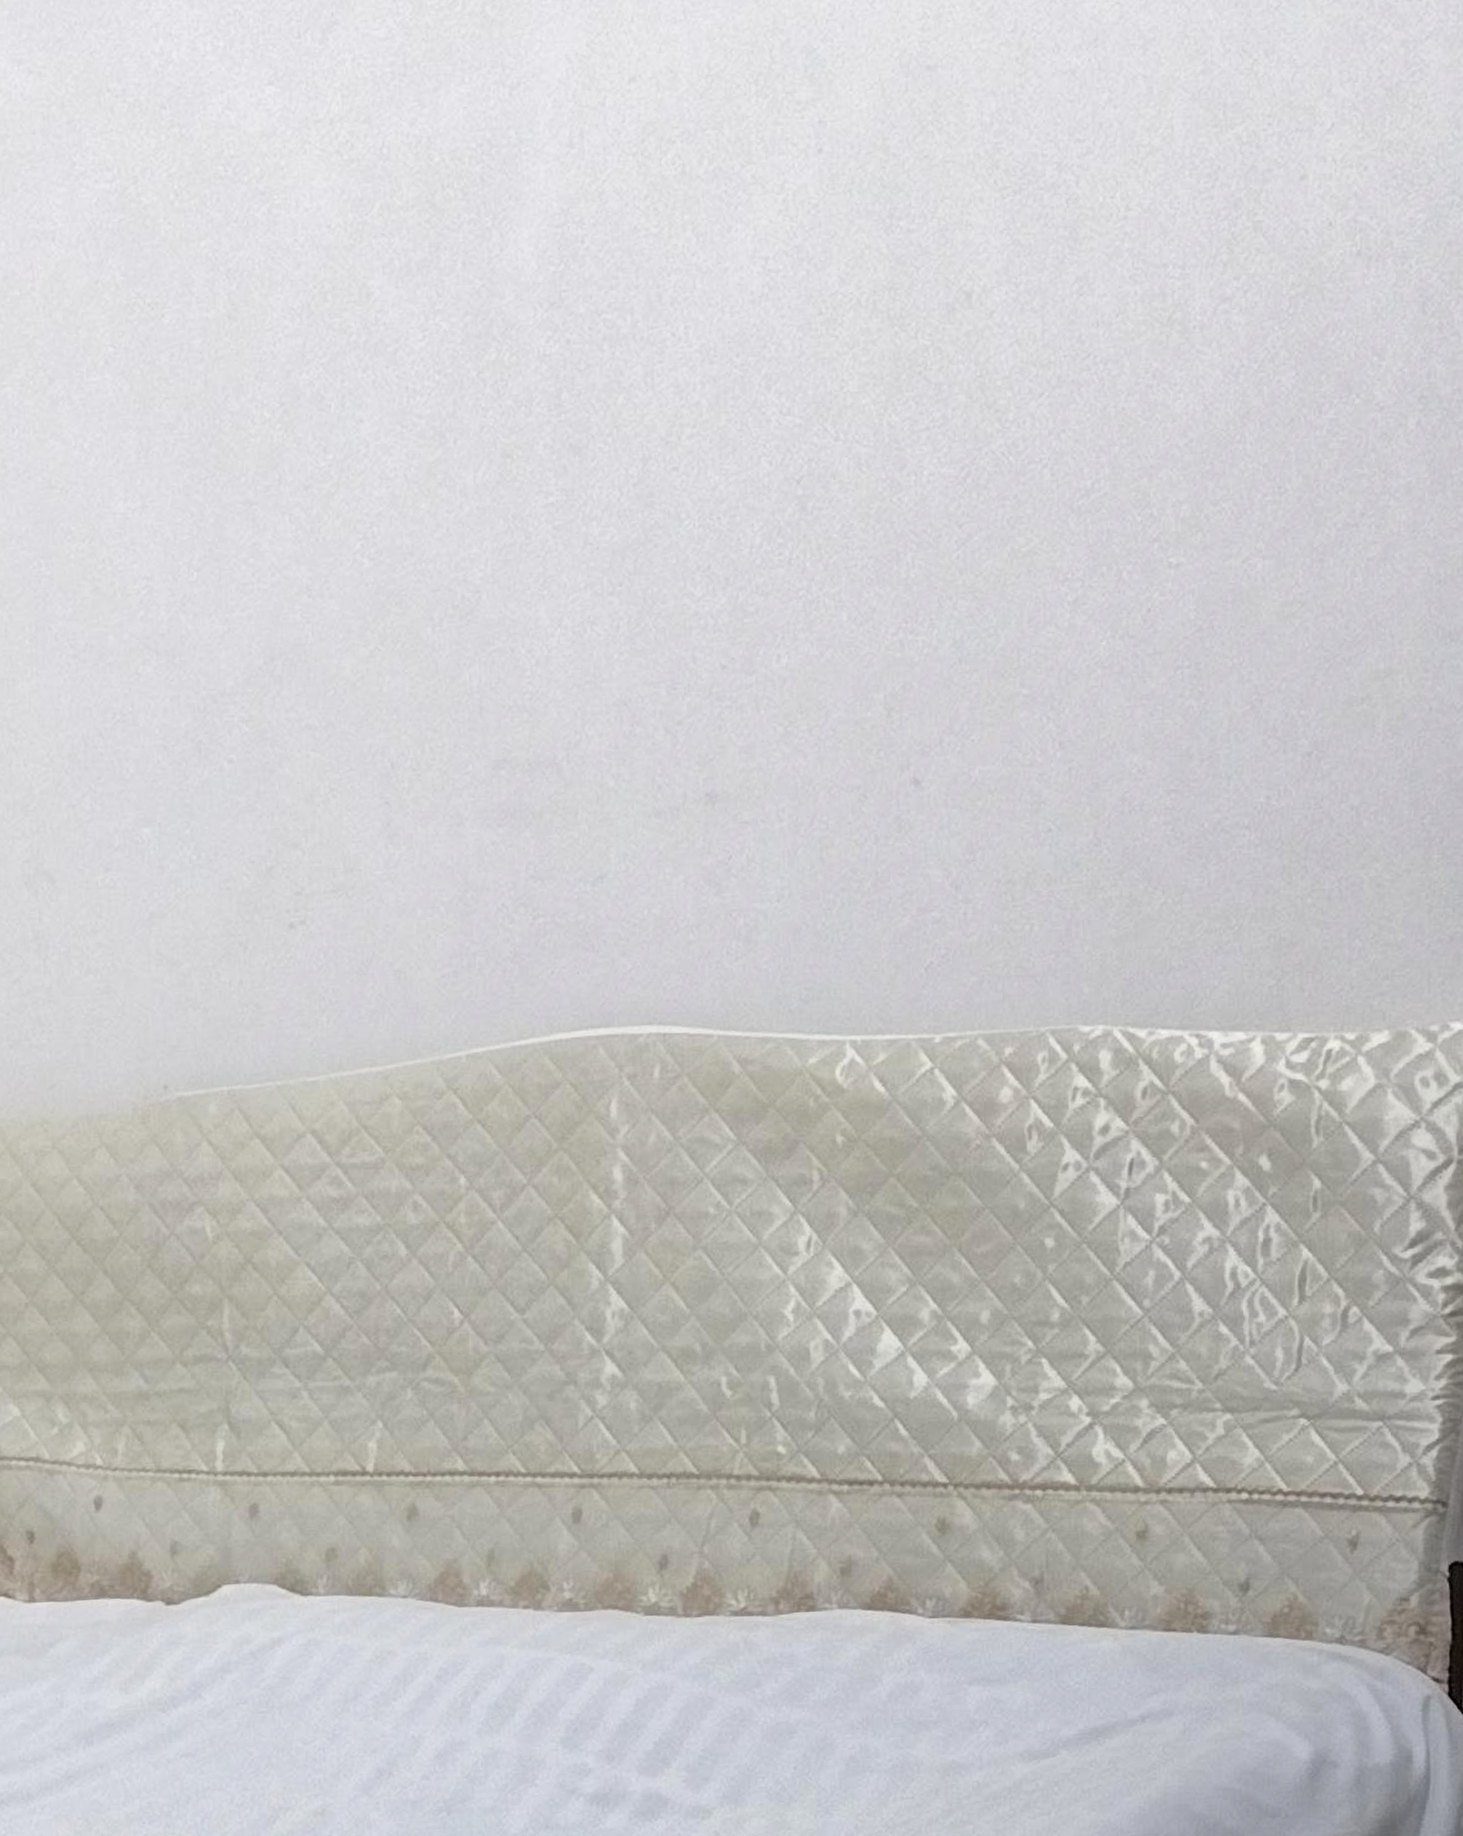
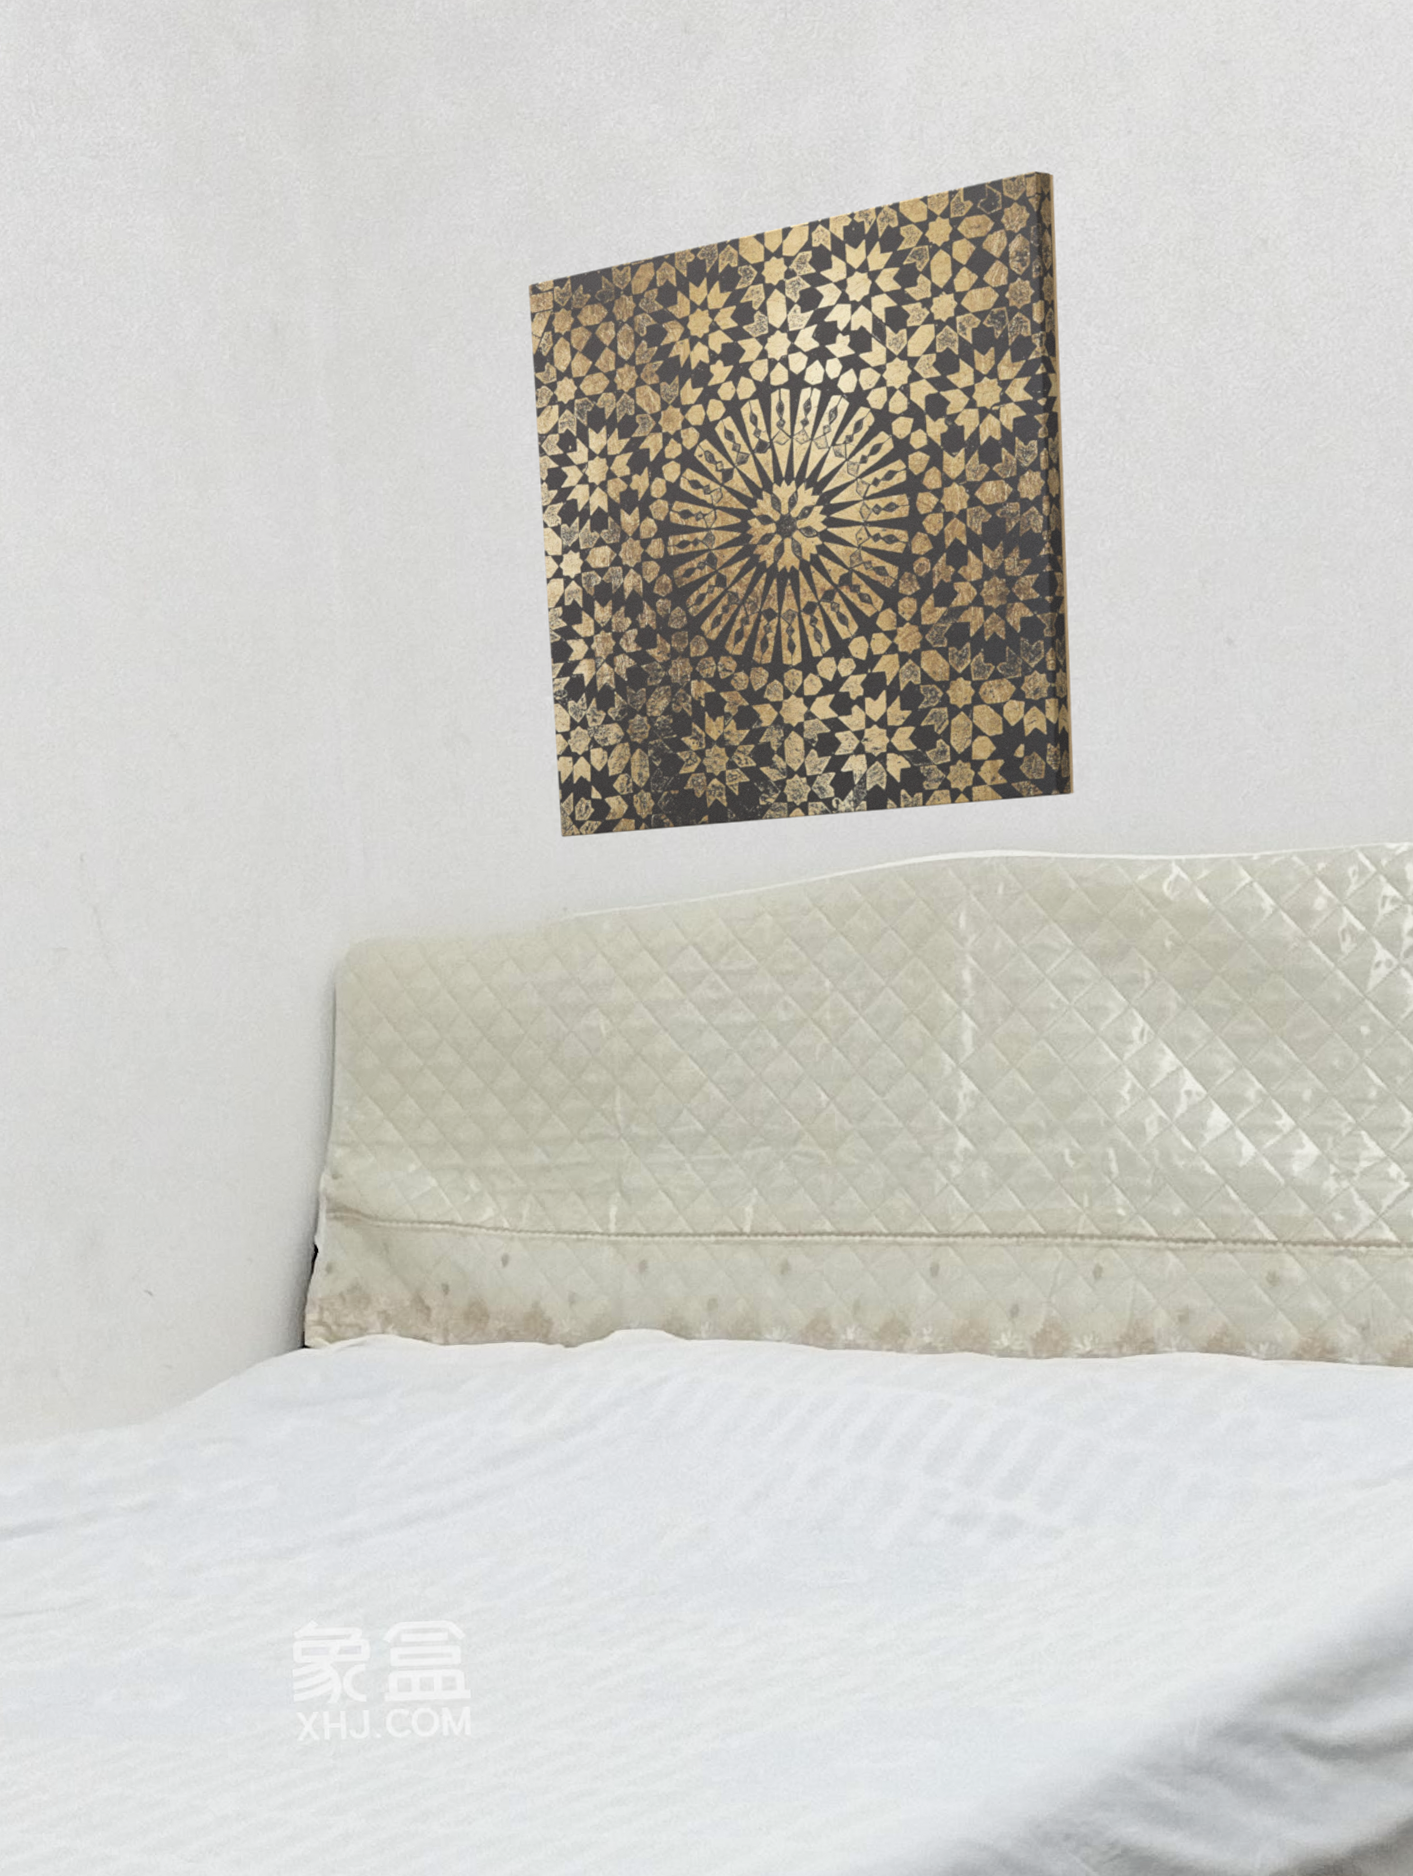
wall art: none [121,193,741,1001] -> present [528,170,1074,838]

